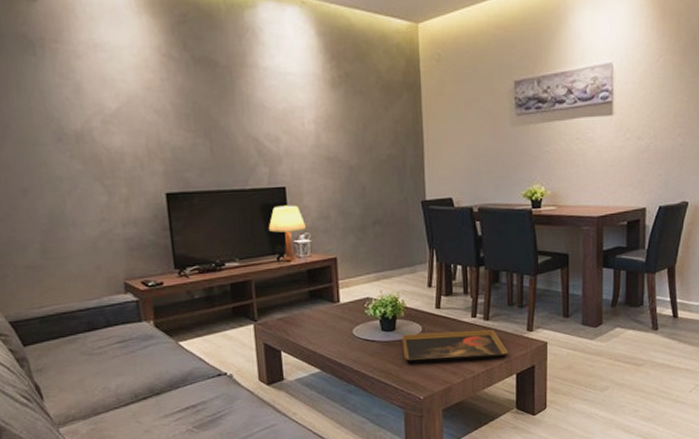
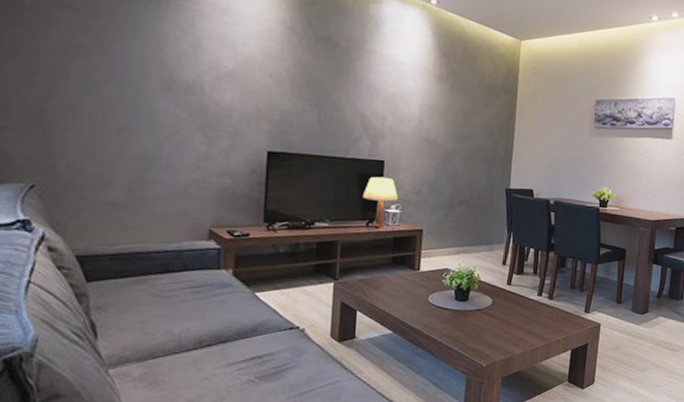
decorative tray: present [402,329,508,364] -> none [472,305,566,336]

